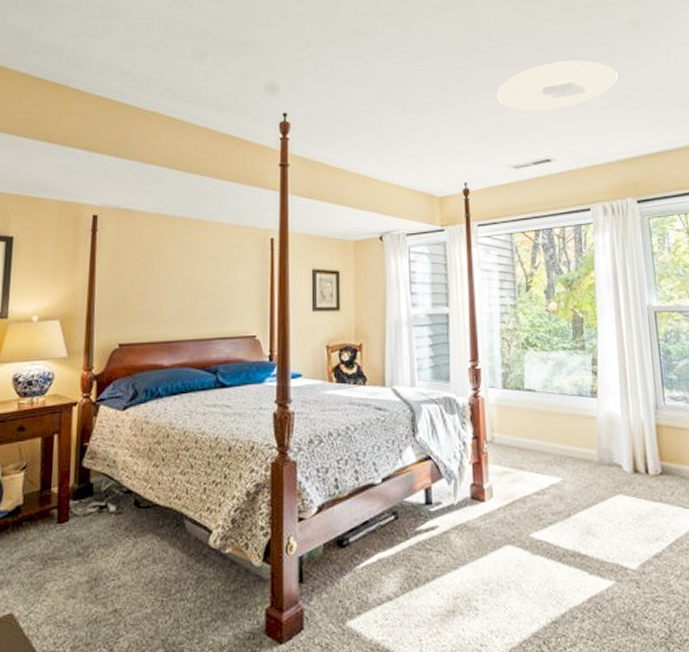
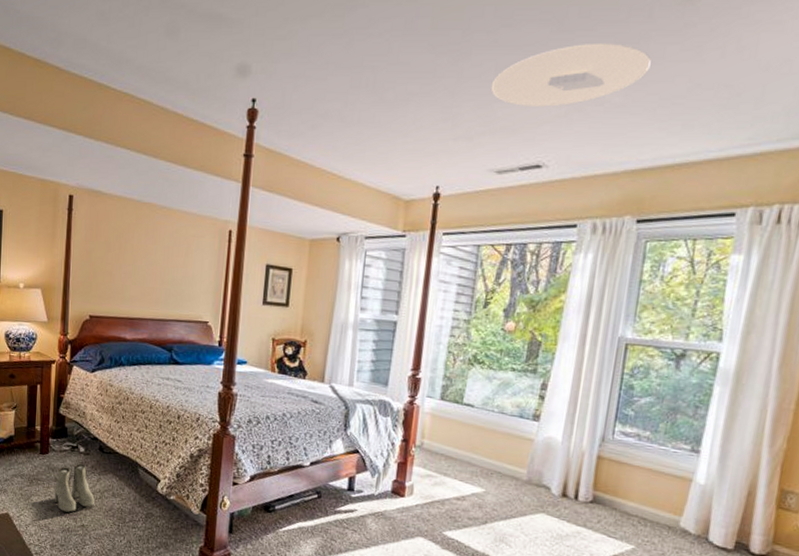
boots: none [76,526,130,596] -> present [54,463,95,513]

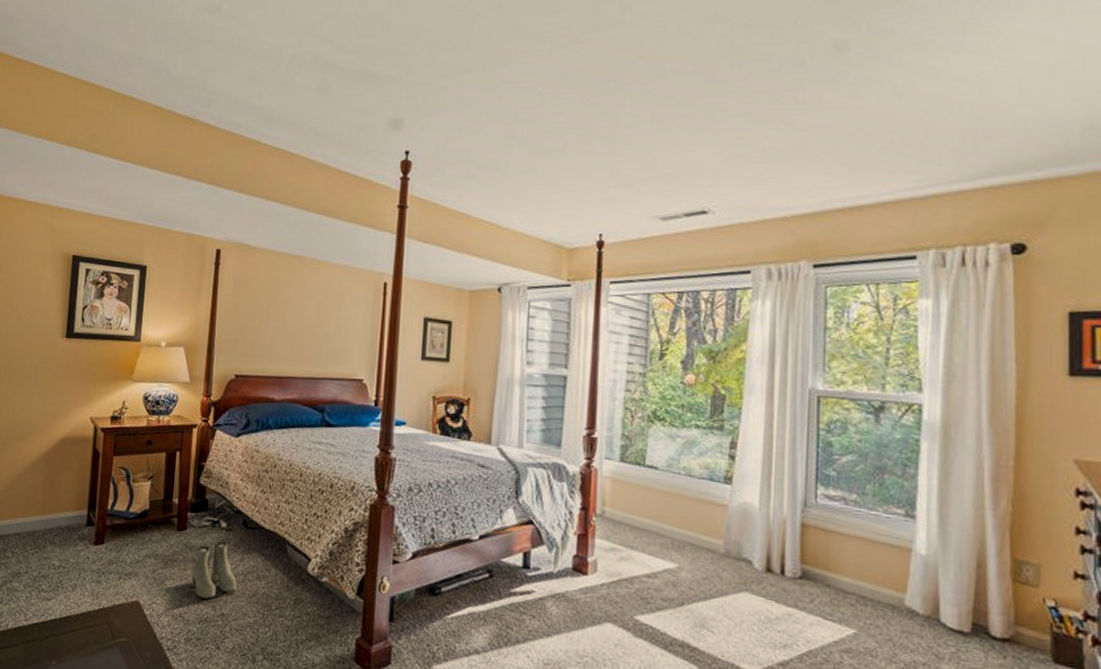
ceiling light: present [490,42,651,108] -> none [648,91,808,155]

